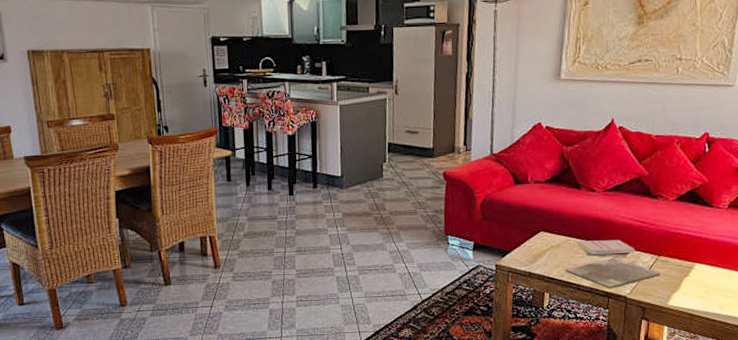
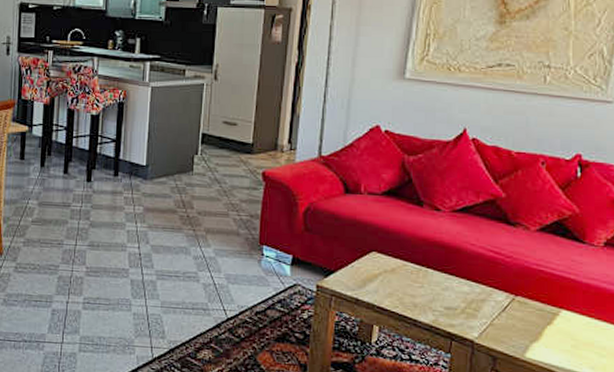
magazine: present [566,257,660,289] -> none [400,291,517,329]
books: present [578,240,634,258] -> none [416,268,486,293]

